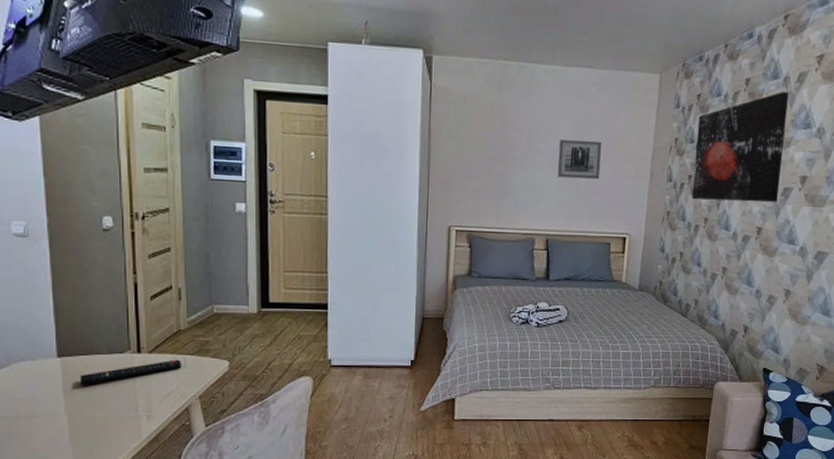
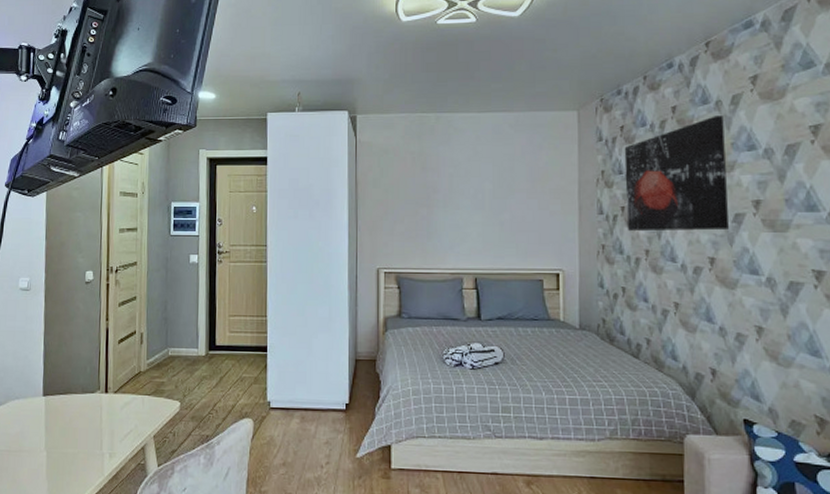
remote control: present [79,359,182,384] -> none [58,399,141,422]
wall art: present [557,139,603,180] -> none [480,179,525,217]

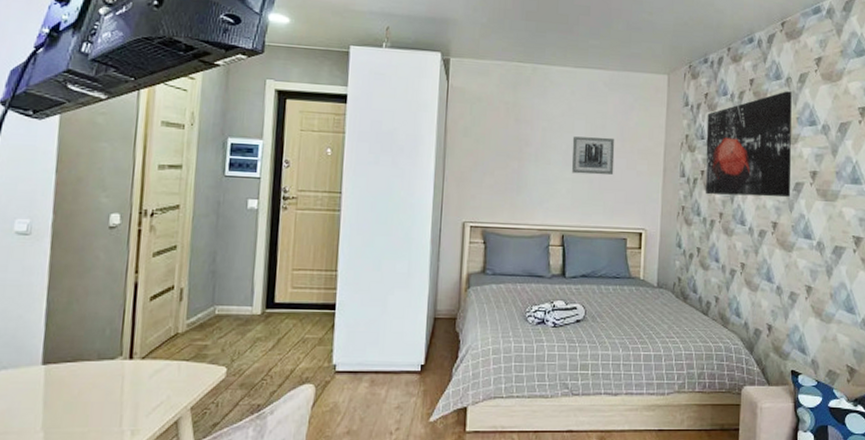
wall art: none [480,179,525,217] -> present [571,136,615,176]

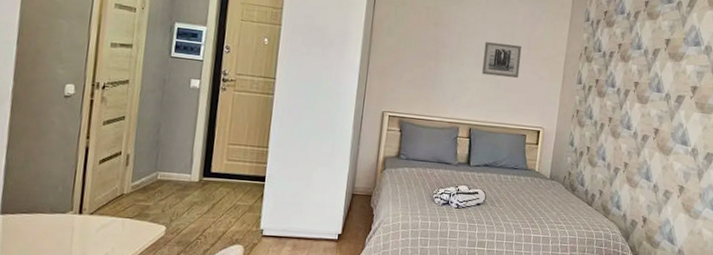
wall art: present [705,91,792,197] -> none [598,13,681,107]

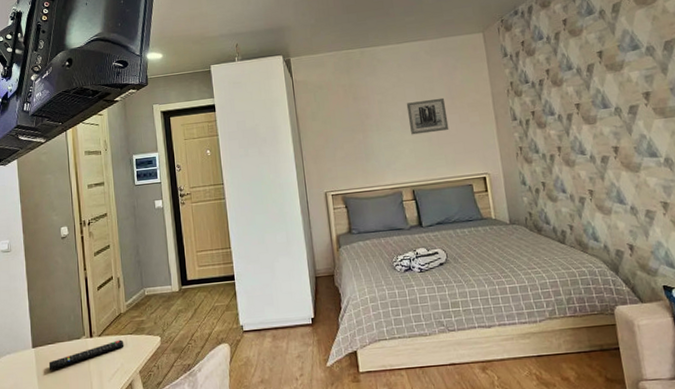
remote control: none [17,222,121,242] -> present [48,339,124,370]

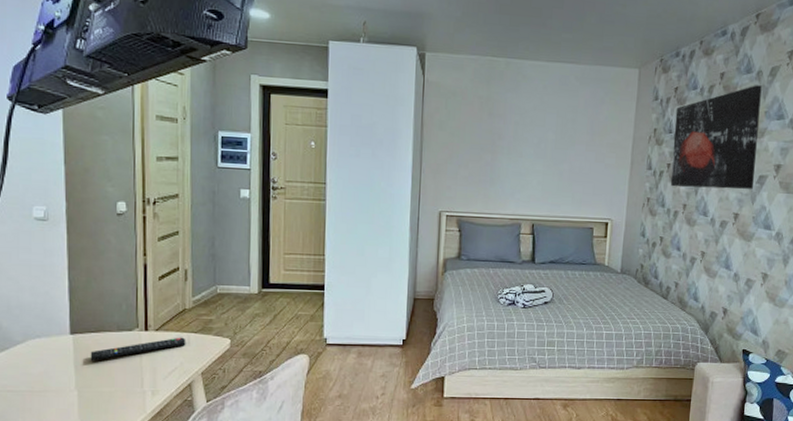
wall art: present [406,97,449,135] -> none [542,130,585,168]
wall art: none [527,23,627,133] -> present [671,85,762,190]

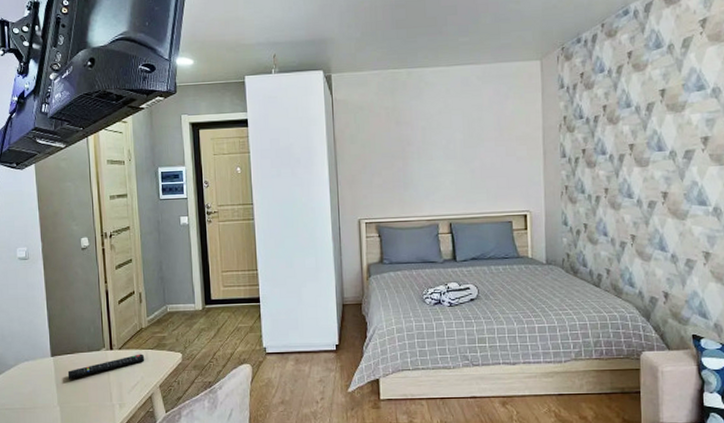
wall art: present [671,85,762,190] -> none [584,58,681,172]

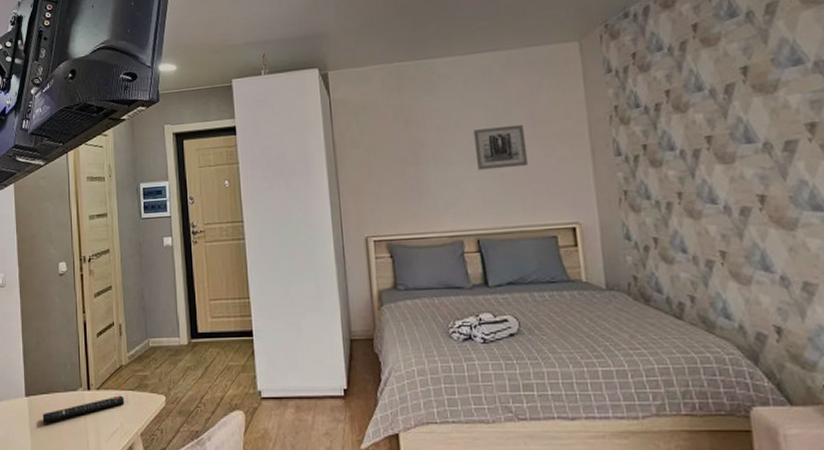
wall art: none [451,128,494,166] -> present [472,124,529,171]

